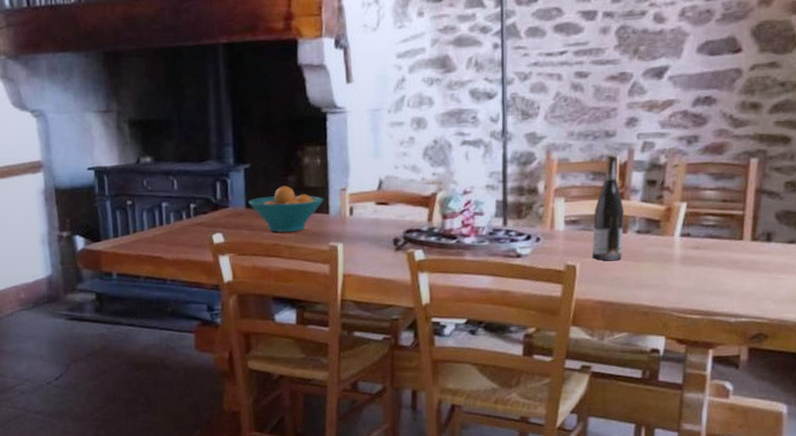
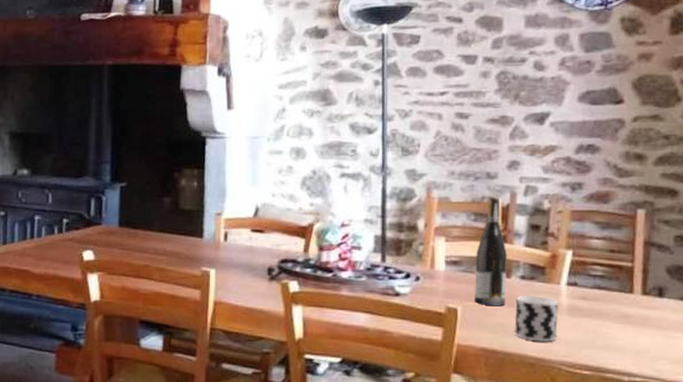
fruit bowl: present [248,186,324,232] -> none [122,206,198,253]
cup: none [630,248,672,291] -> present [514,296,558,342]

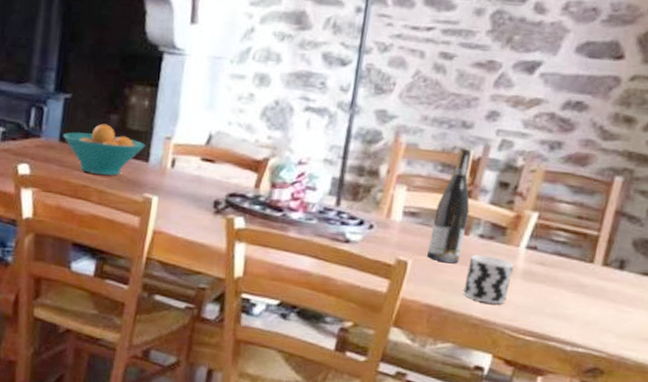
fruit bowl: none [122,206,198,253] -> present [63,123,146,176]

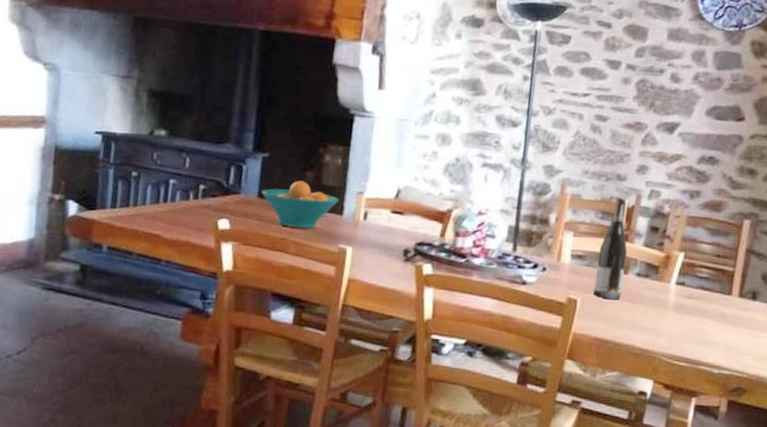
cup: present [463,254,514,305] -> none [626,291,666,335]

